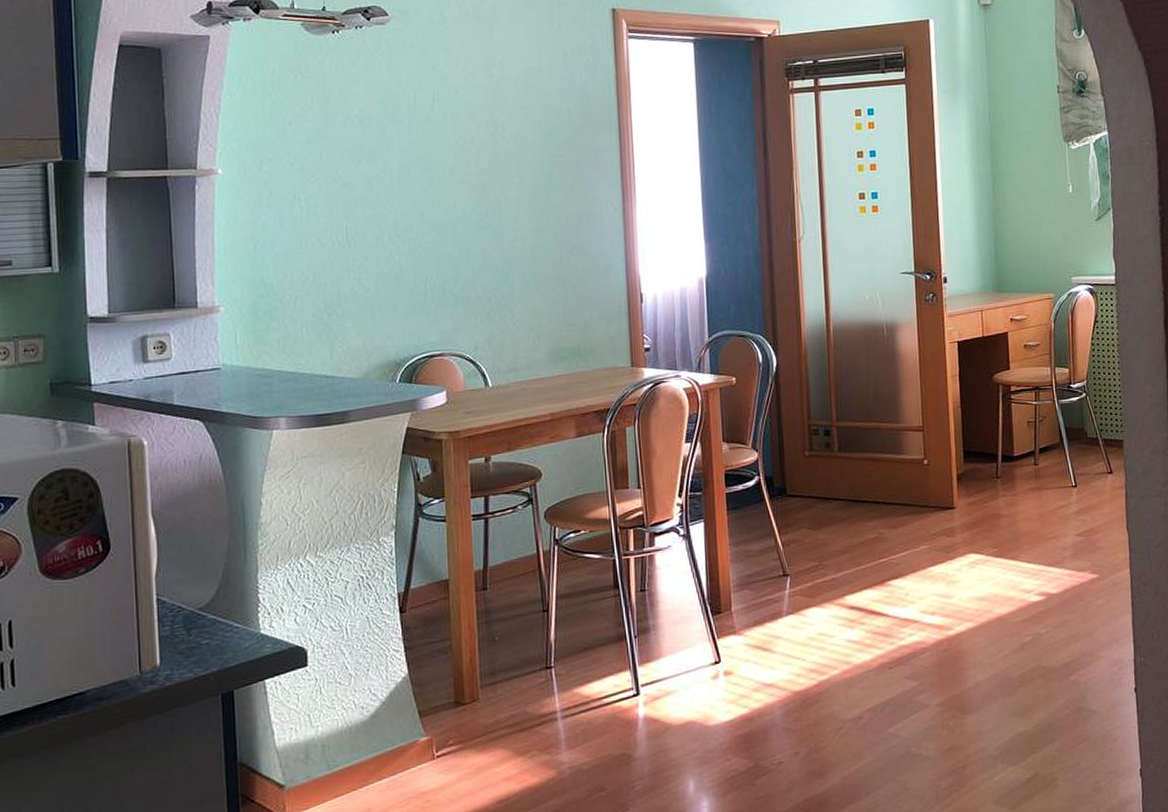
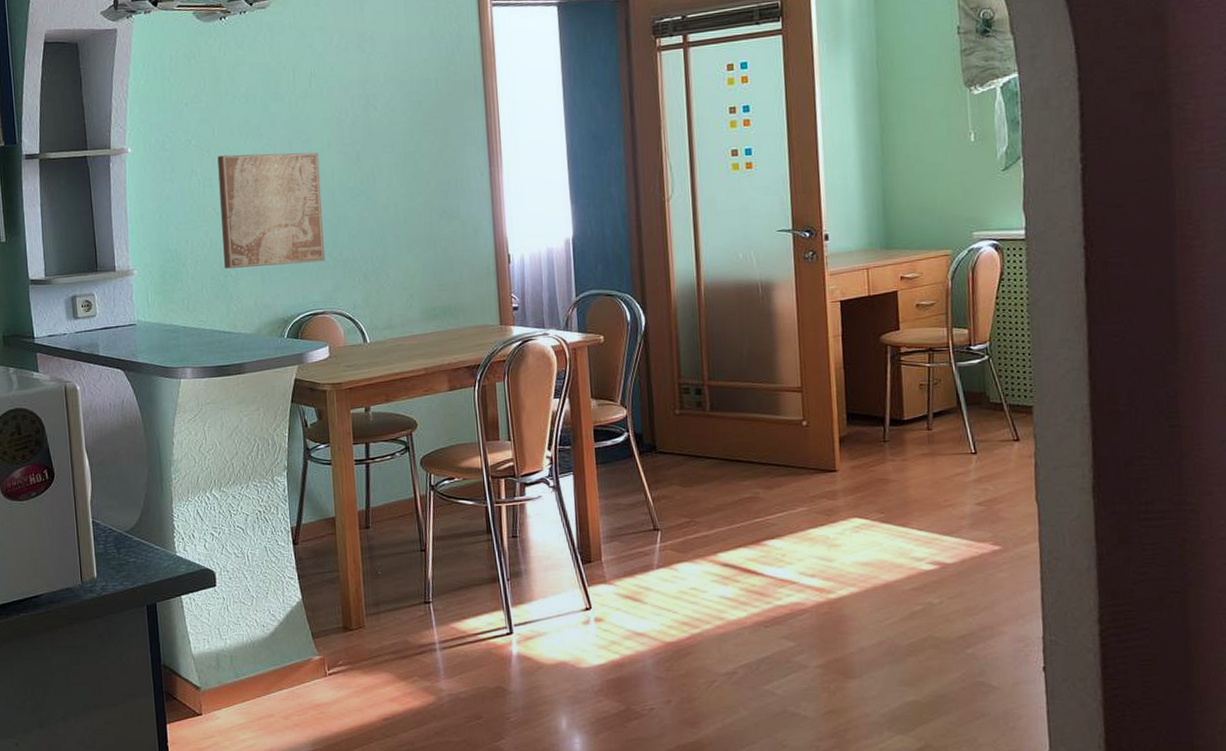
wall art: none [324,180,444,306] -> present [217,152,325,269]

